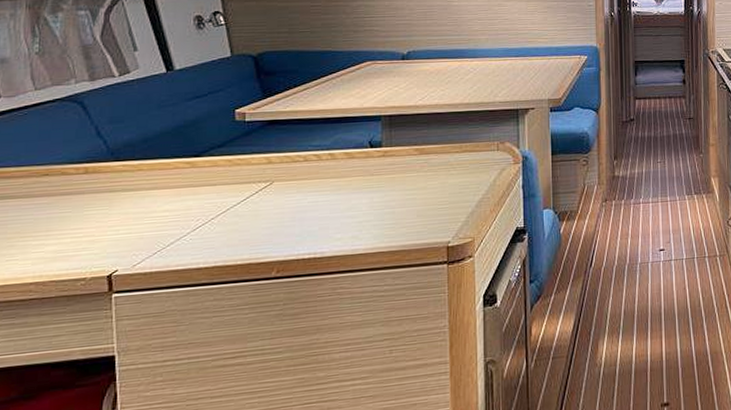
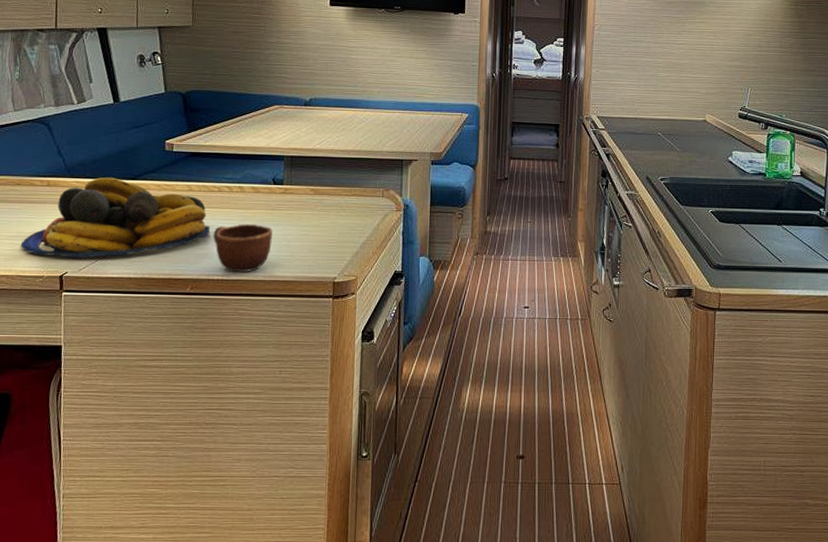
fruit bowl: none [53,156,296,255] -> present [20,177,210,259]
mug: none [300,193,372,249] -> present [213,223,273,273]

